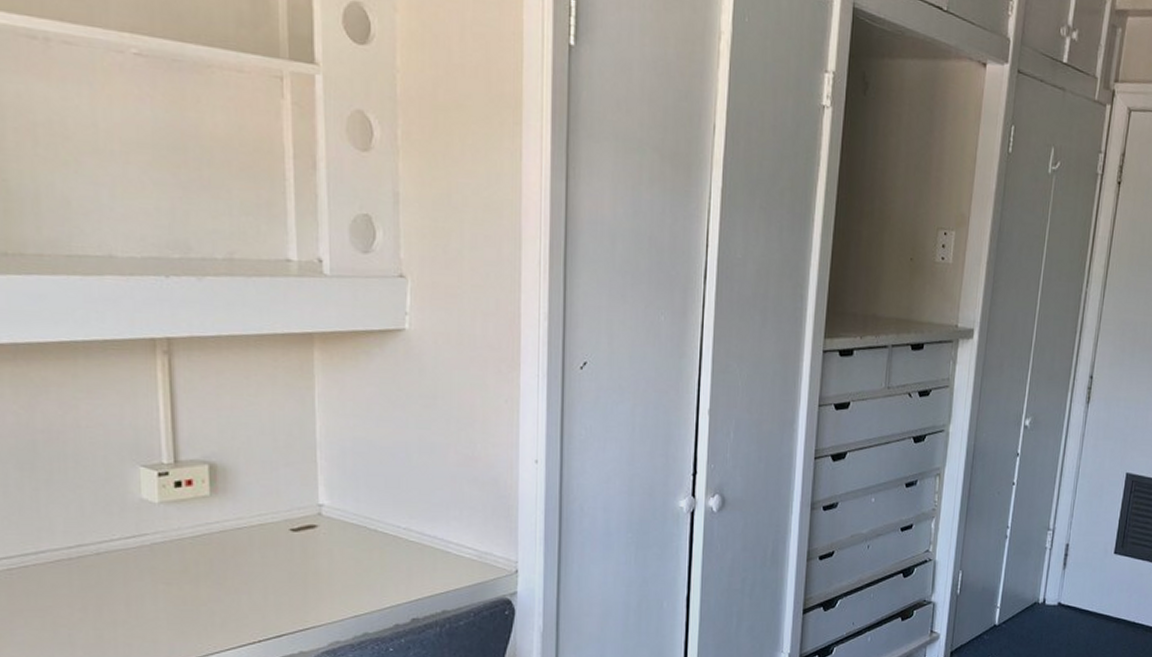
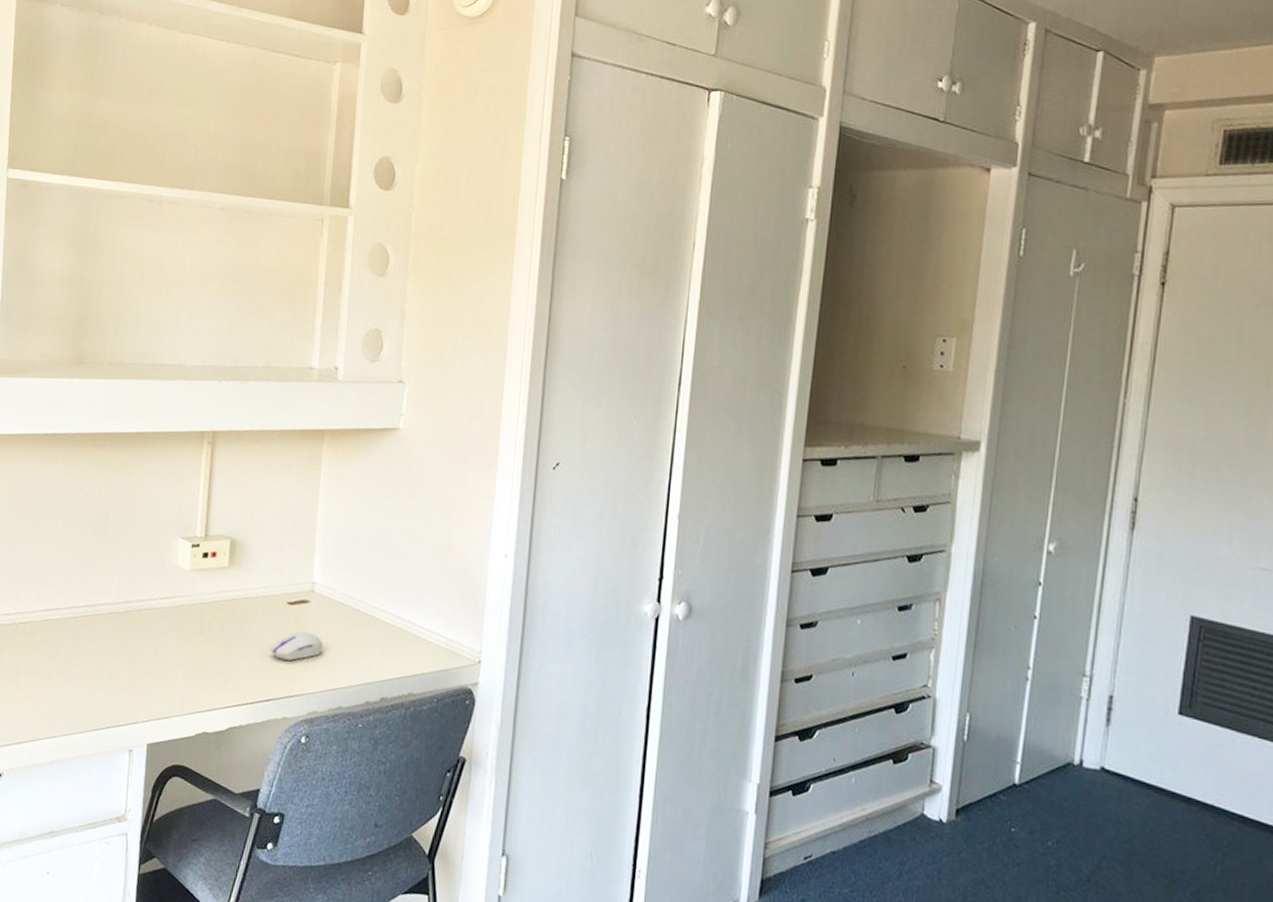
computer mouse: none [275,560,339,591] -> present [270,631,324,661]

